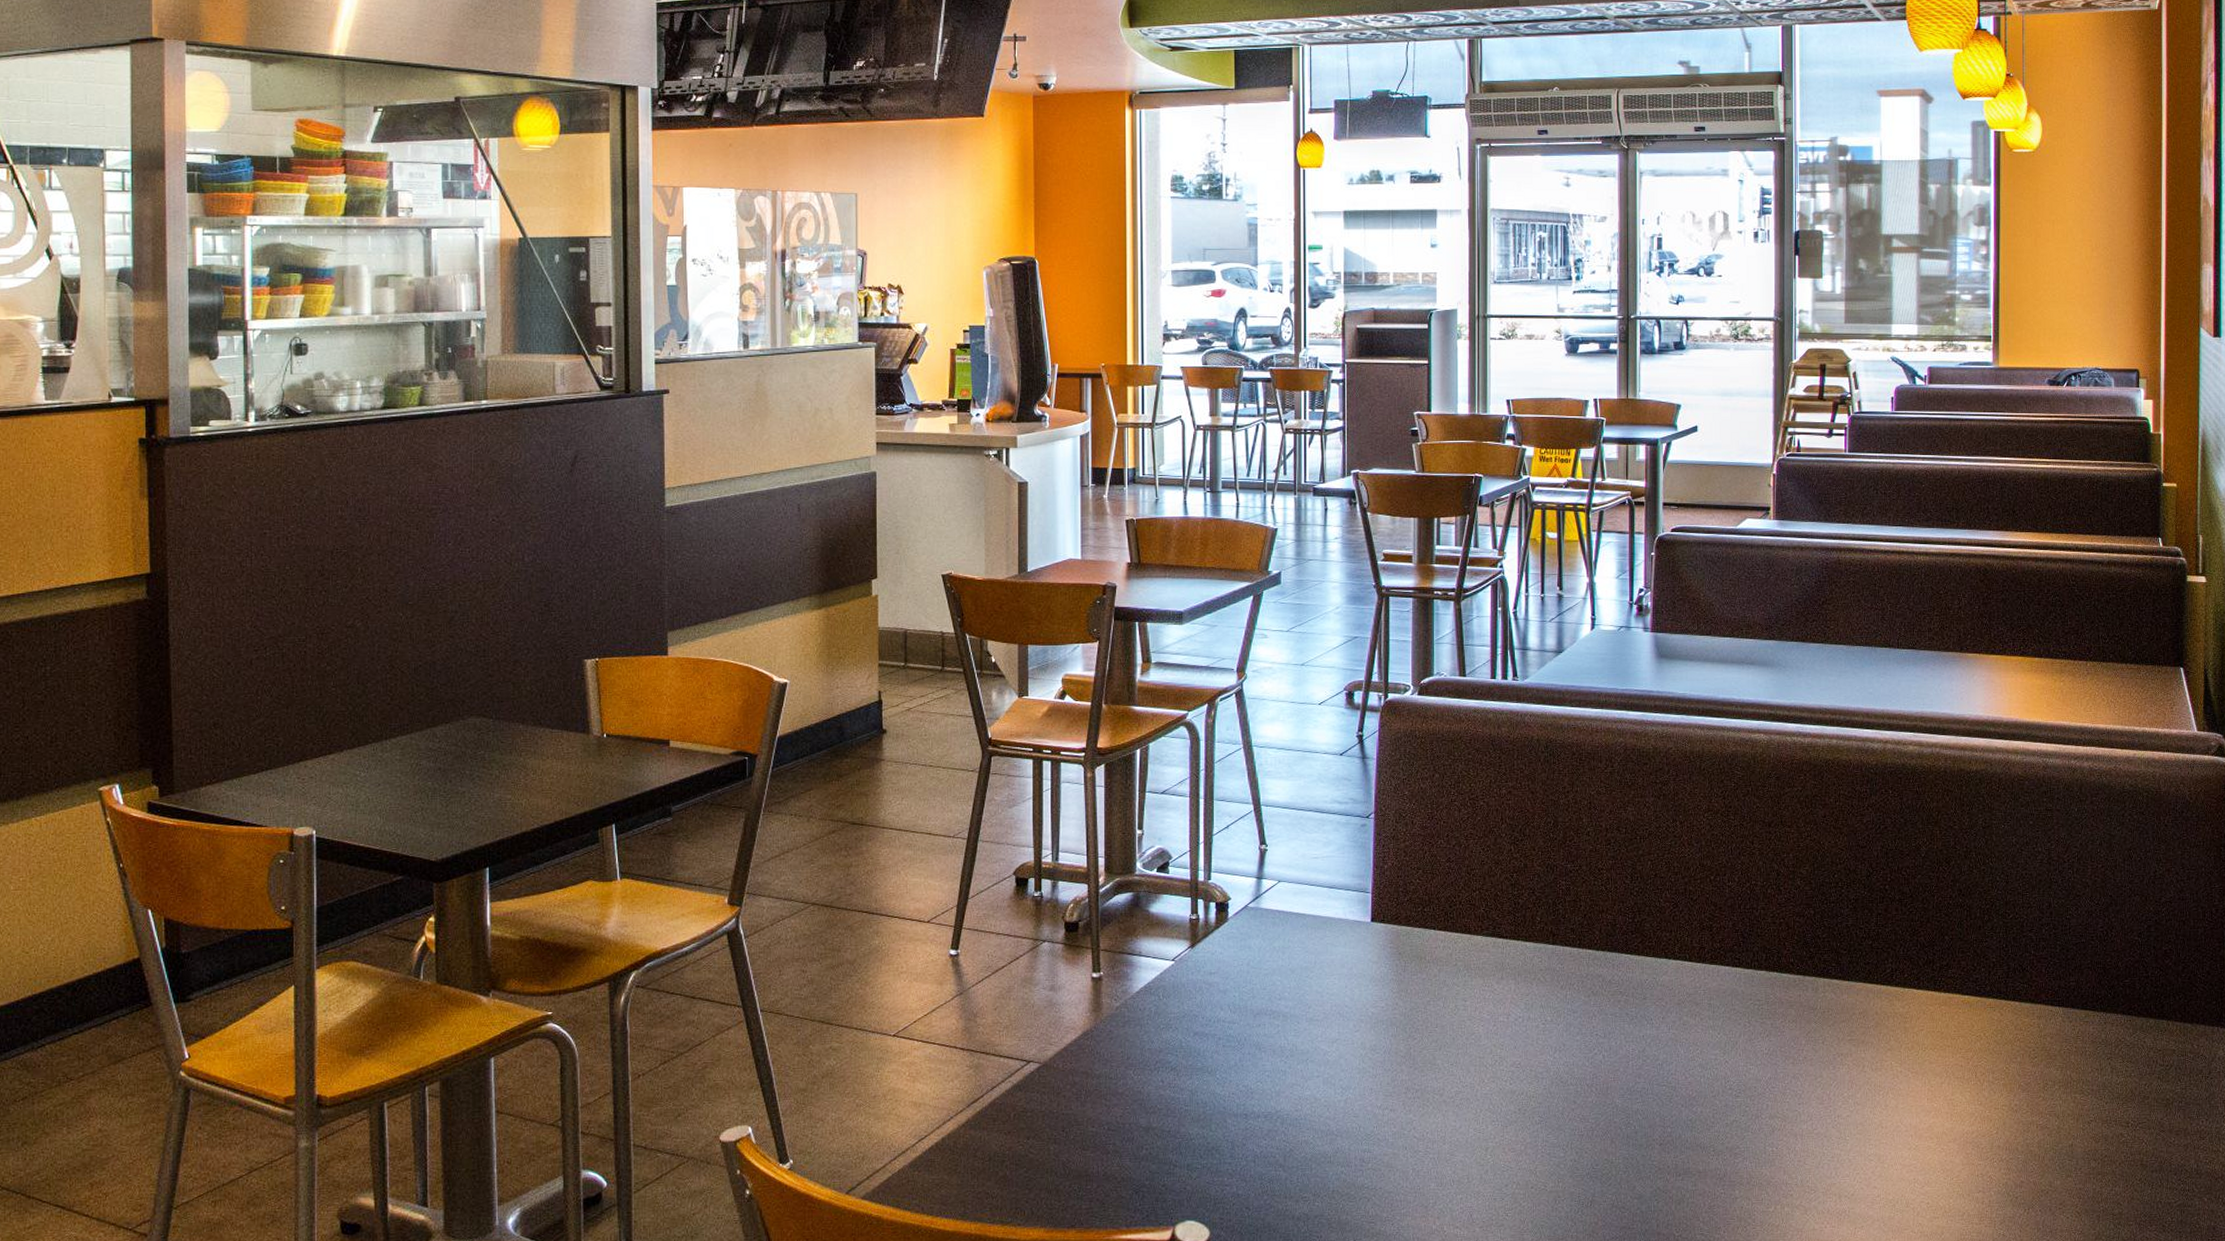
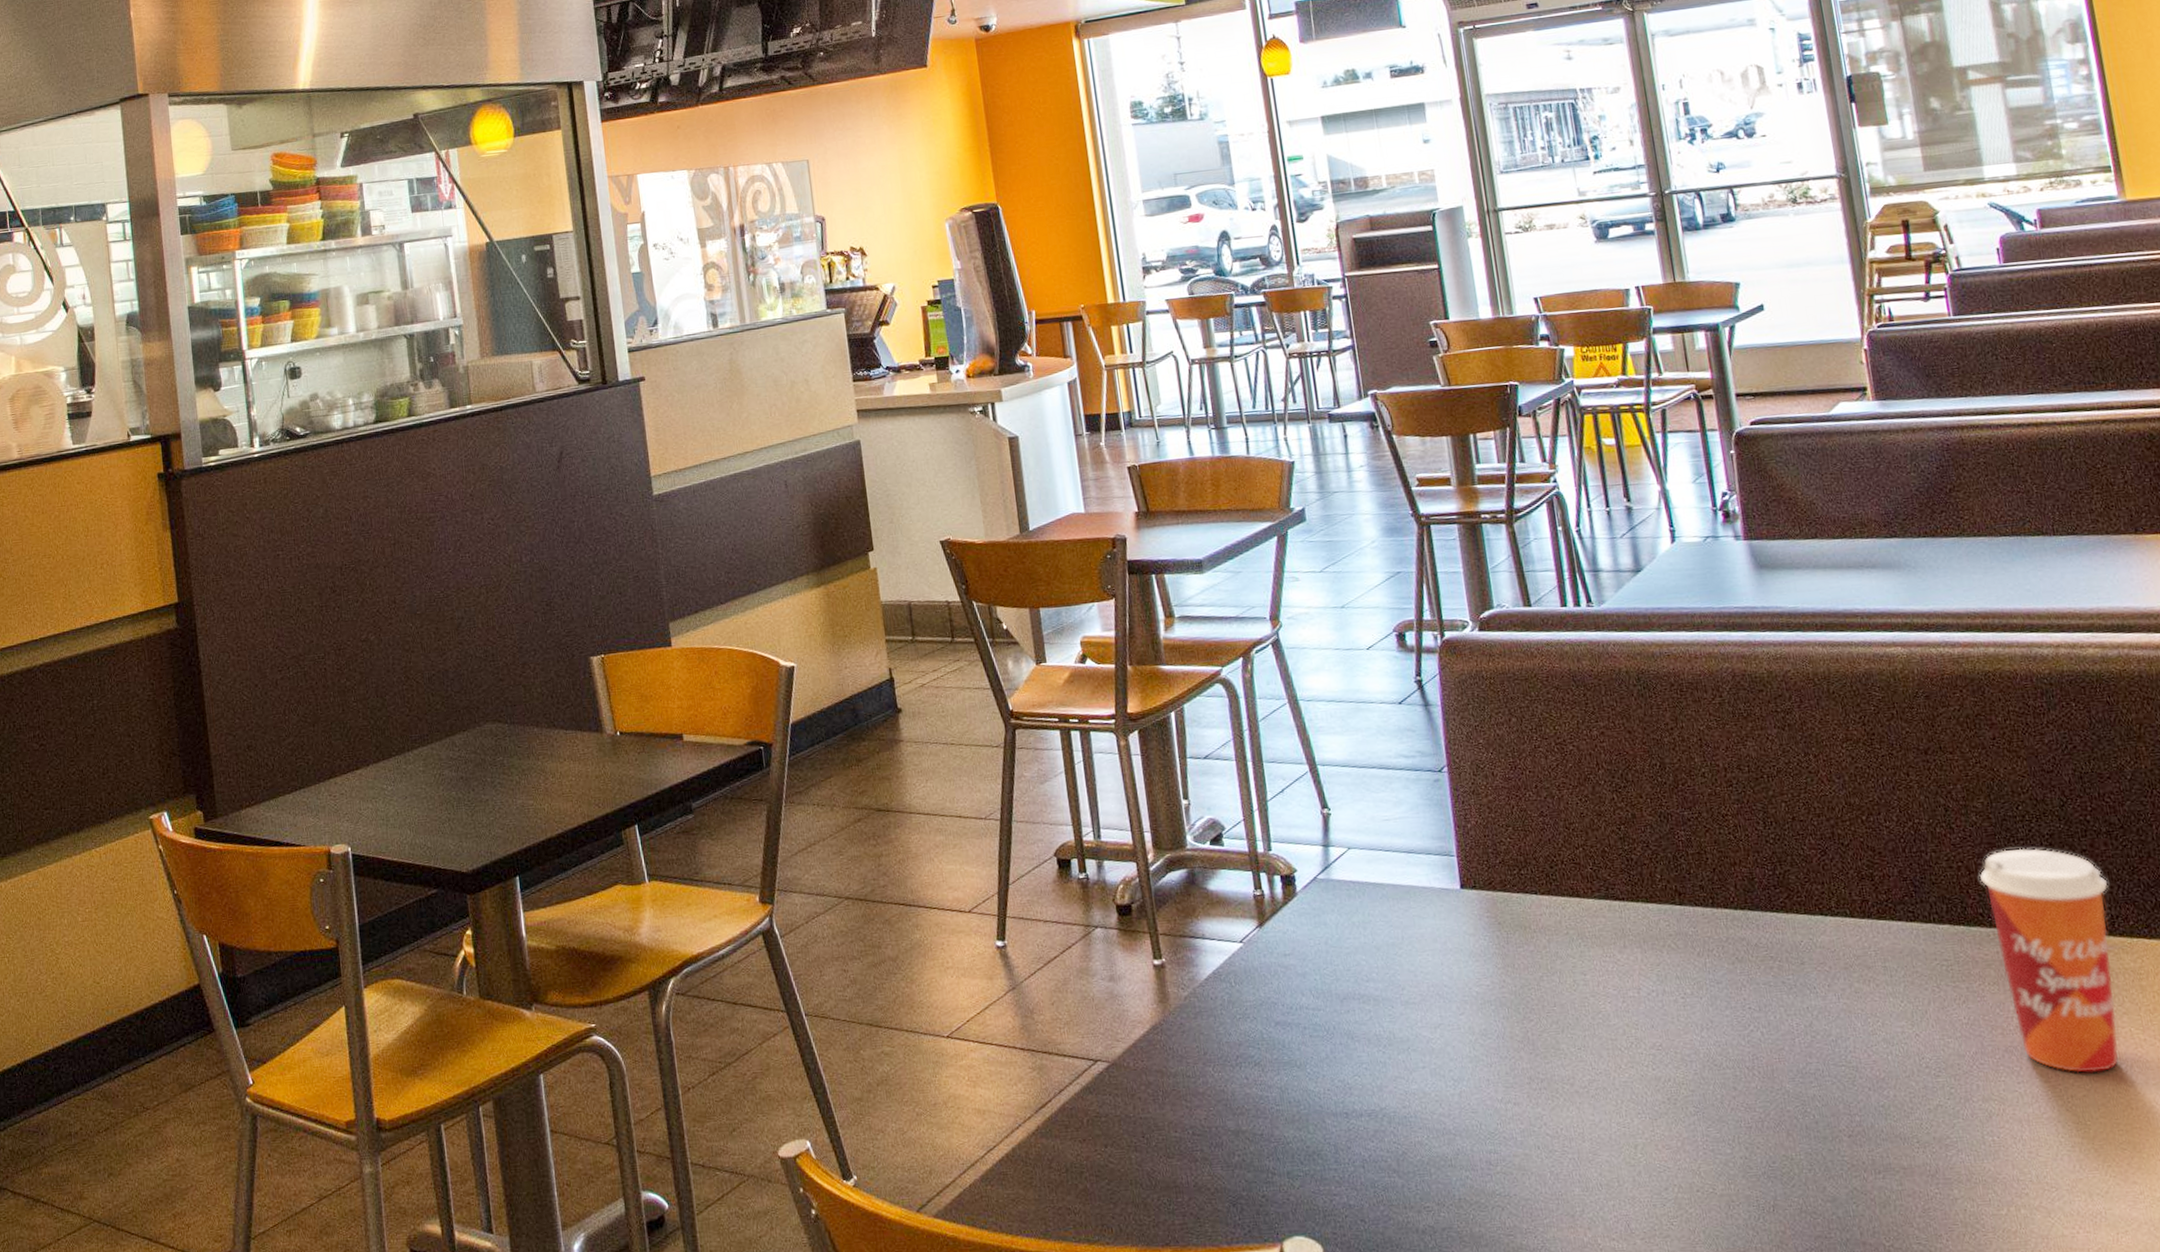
paper cup: none [1795,909,1893,1097] -> present [1979,848,2120,1073]

